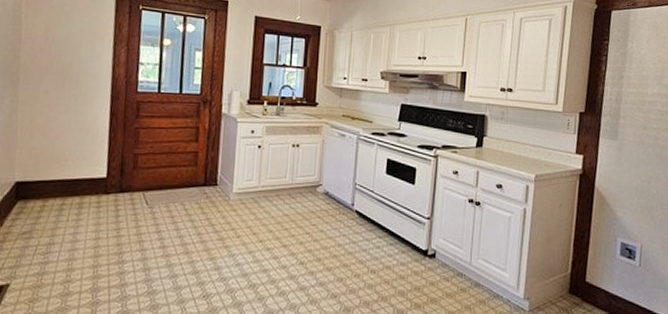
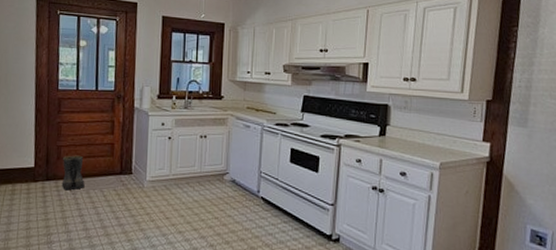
boots: none [137,164,164,204] -> present [61,155,85,191]

